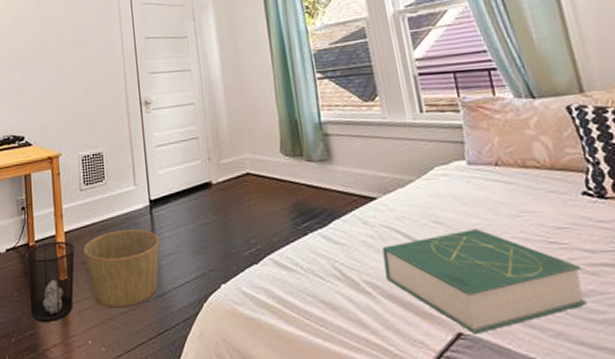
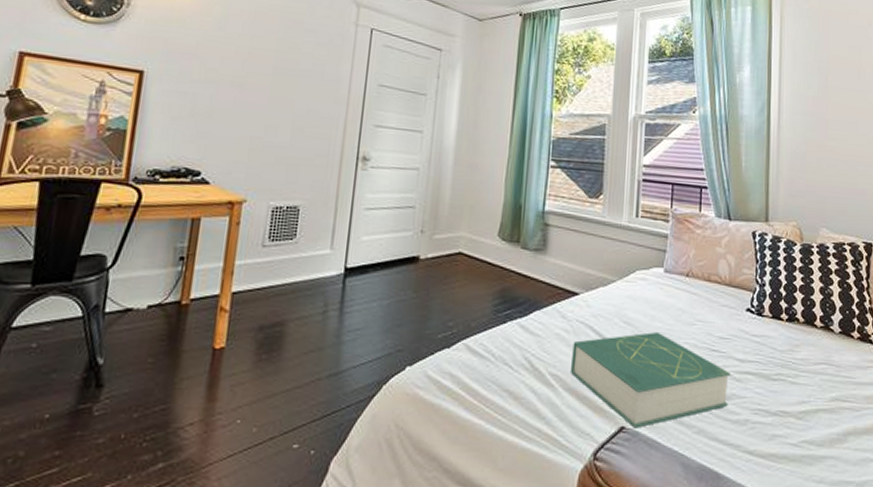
waste bin: present [26,241,75,322] -> none [167,302,242,396]
basket: present [83,229,160,308] -> none [251,297,348,385]

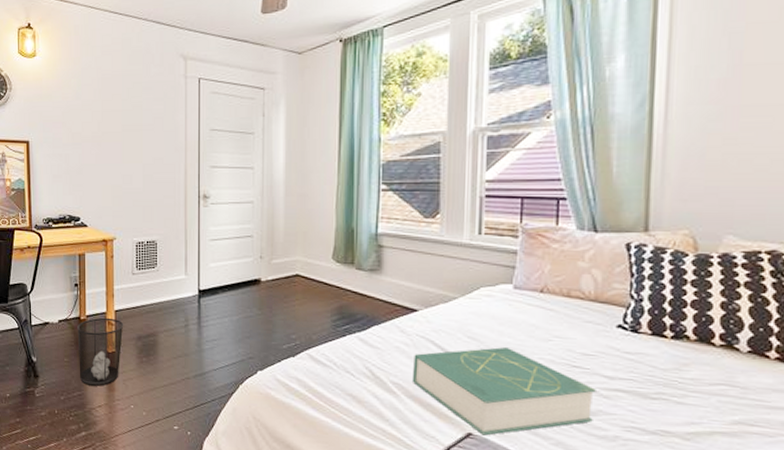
waste bin: none [167,302,242,396] -> present [77,317,124,386]

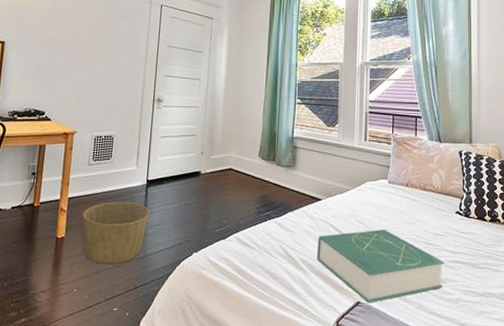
waste bin: present [77,317,124,386] -> none [26,204,76,271]
basket: none [132,314,205,382] -> present [82,201,150,265]

